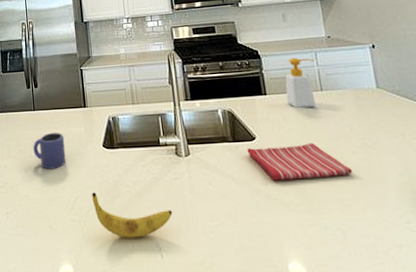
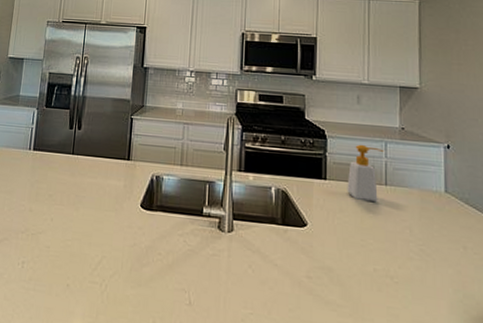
mug: present [33,132,66,170] -> none [64,181,100,223]
banana: present [92,192,173,238] -> none [118,255,204,314]
dish towel: present [247,143,352,181] -> none [295,235,405,282]

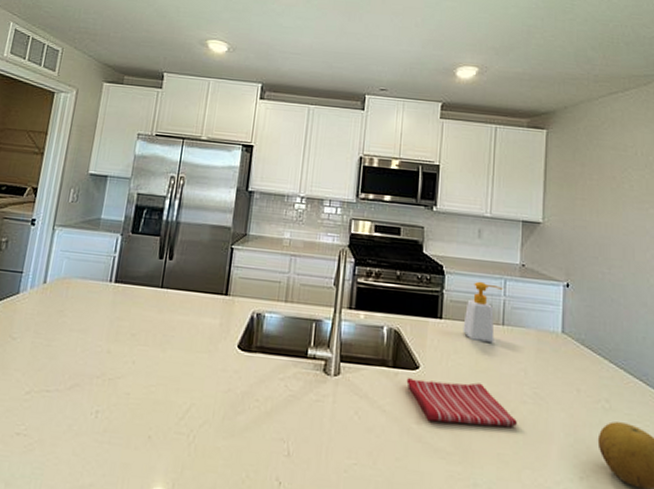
dish towel: none [295,235,405,282] -> present [406,378,517,427]

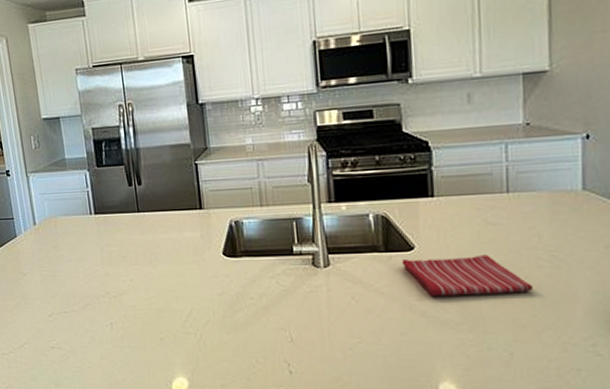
soap bottle: present [463,281,504,344] -> none [459,150,505,214]

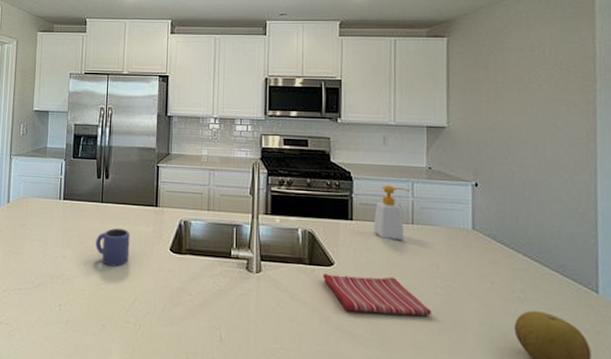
mug: none [138,237,179,279] -> present [95,228,130,267]
soap bottle: none [459,150,505,214] -> present [373,185,411,241]

